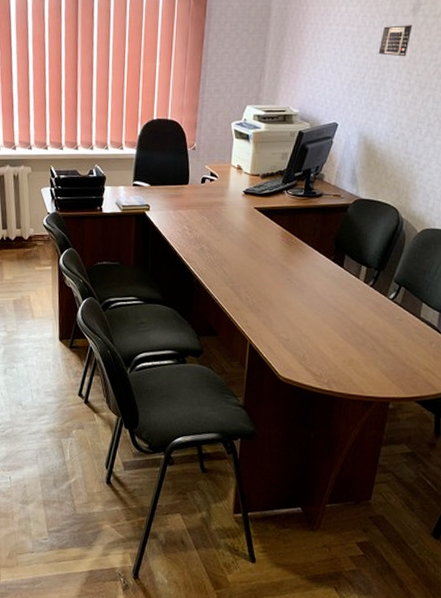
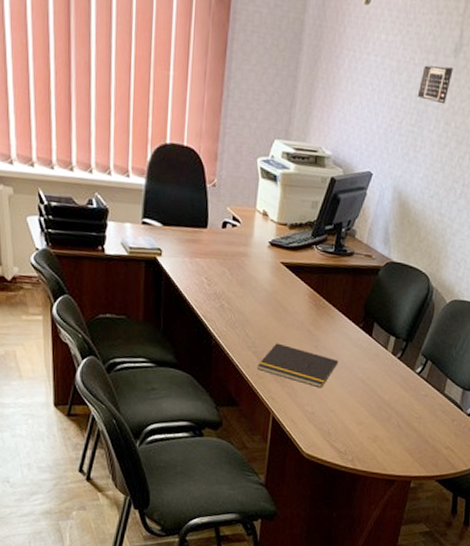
notepad: none [235,278,311,317] -> present [258,343,339,388]

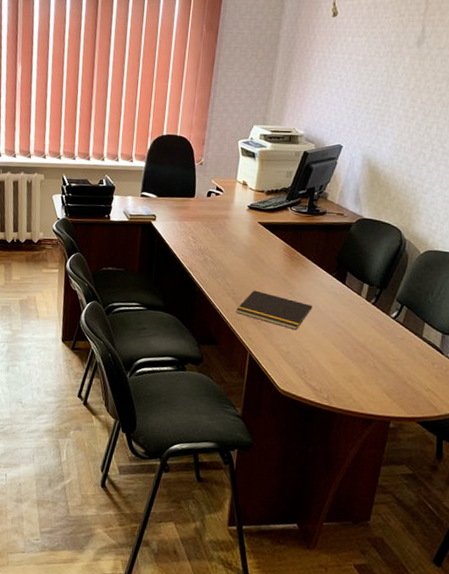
calendar: present [417,65,454,105] -> none [383,56,417,86]

